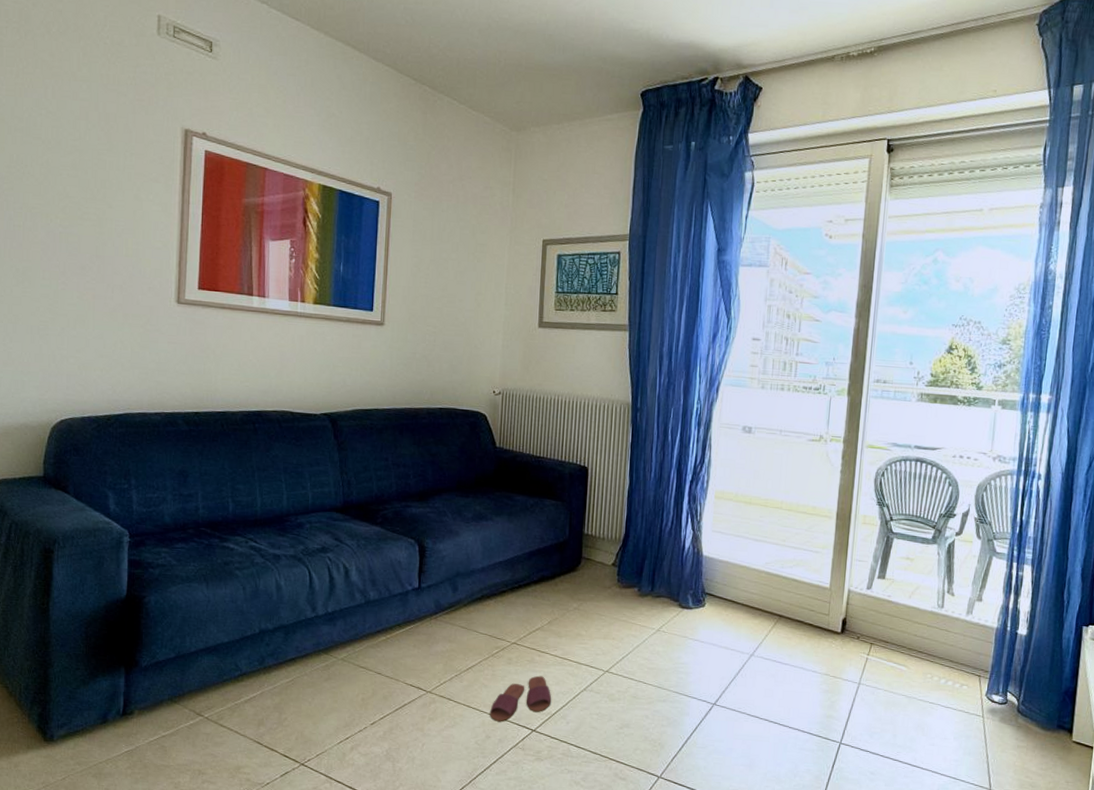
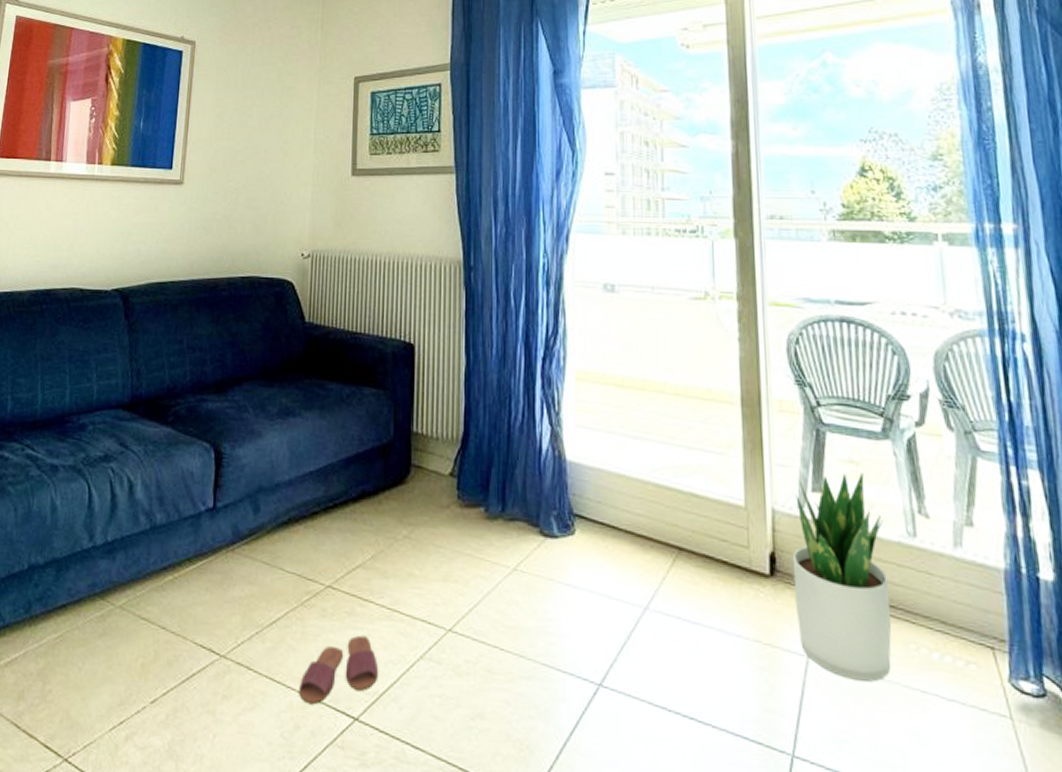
planter: none [855,566,923,698] -> present [792,472,892,682]

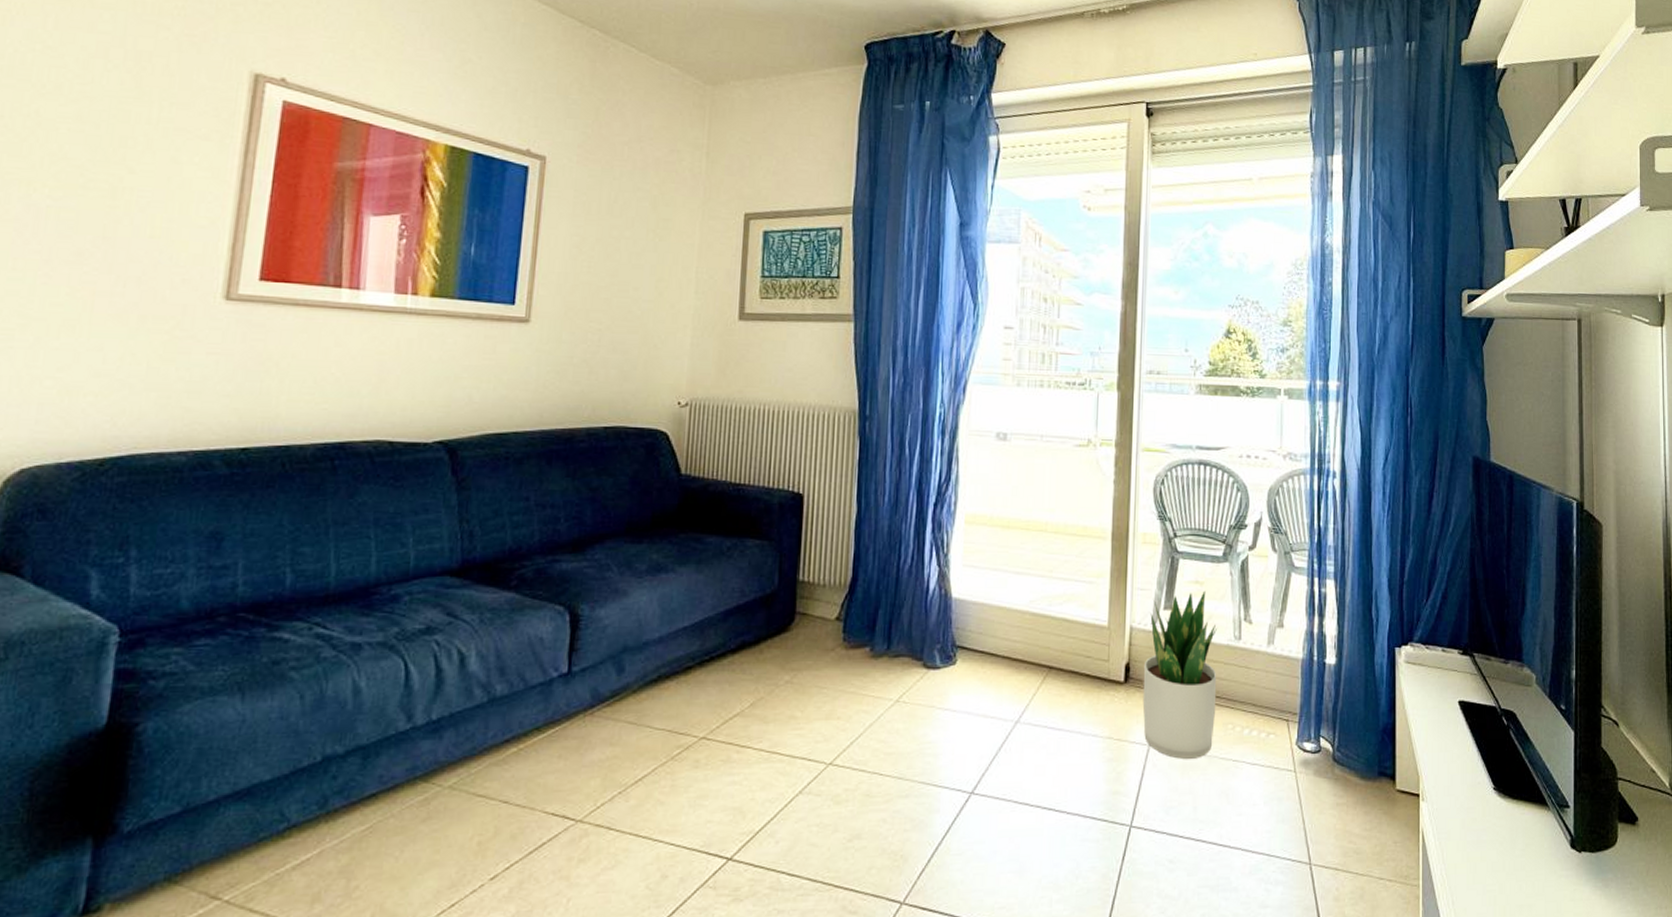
slippers: present [299,635,379,704] -> none [667,780,755,852]

